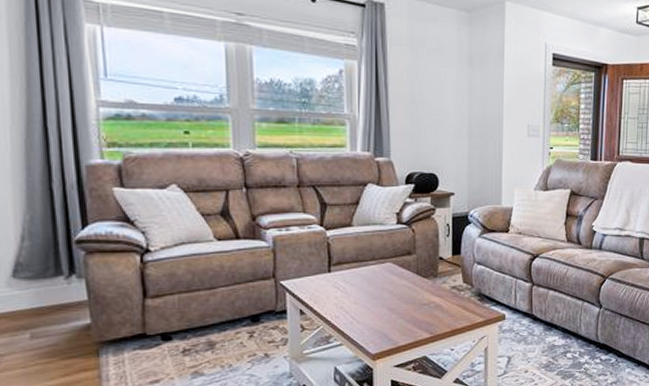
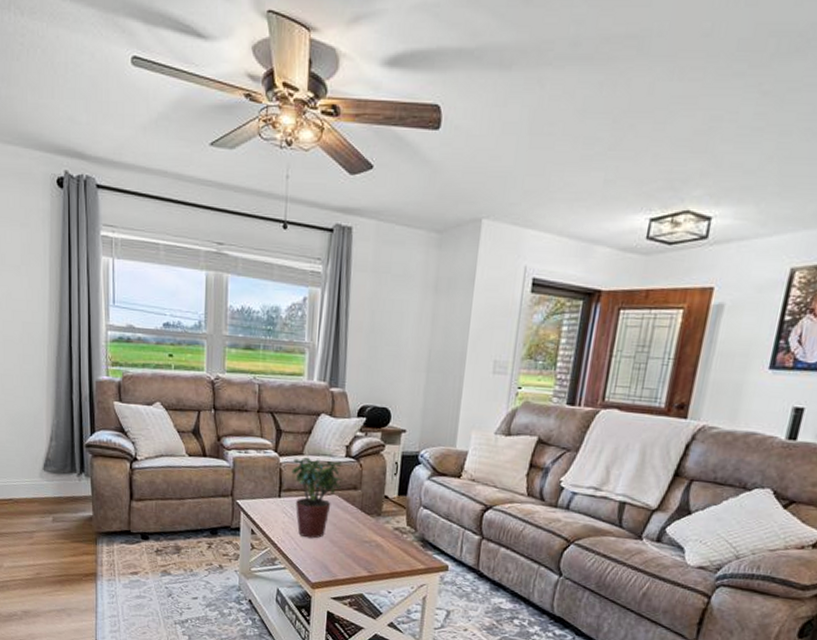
potted plant: none [340,228,396,310] -> present [291,457,343,539]

